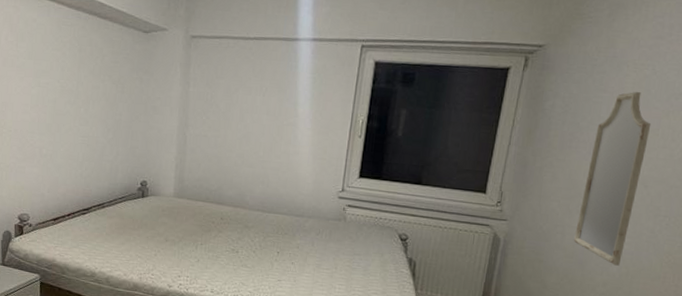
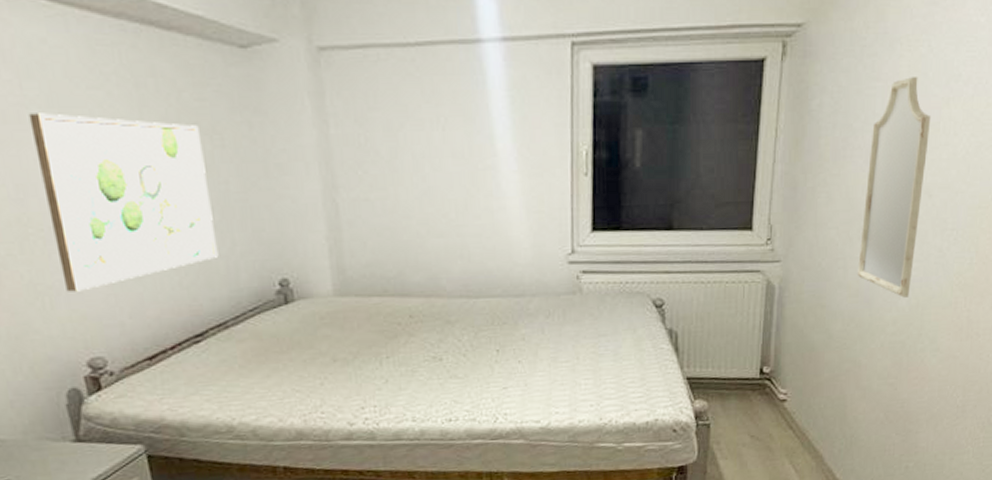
wall art: none [16,61,111,171] -> present [28,113,219,292]

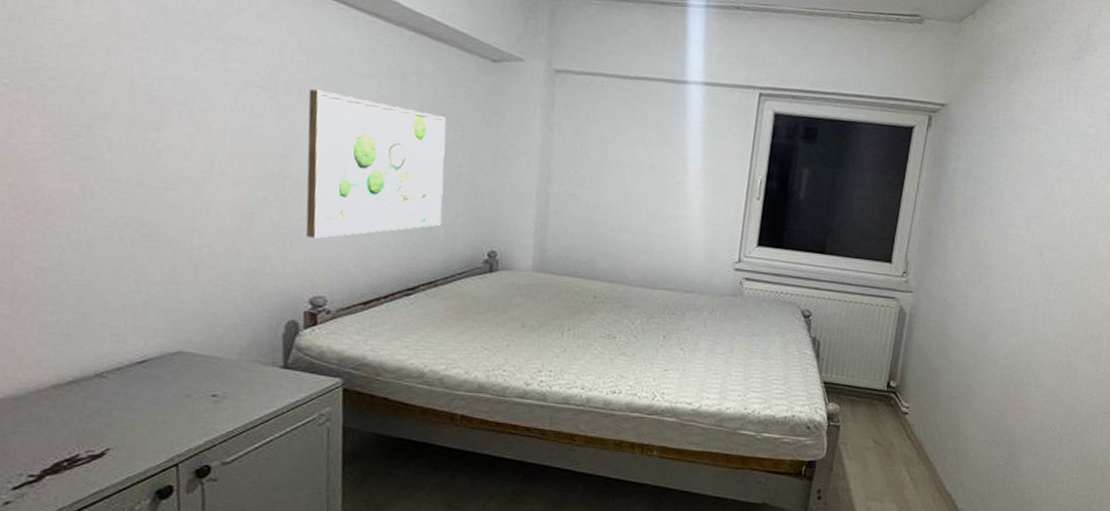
home mirror: present [858,77,931,298] -> none [977,157,1045,337]

